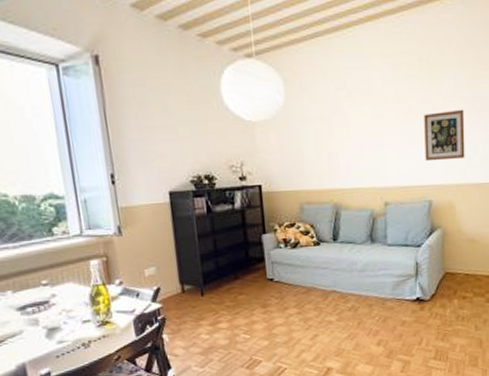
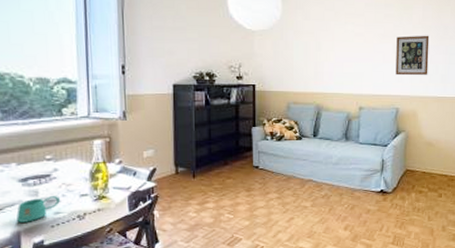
mug: none [19,324,62,354] -> present [16,196,60,223]

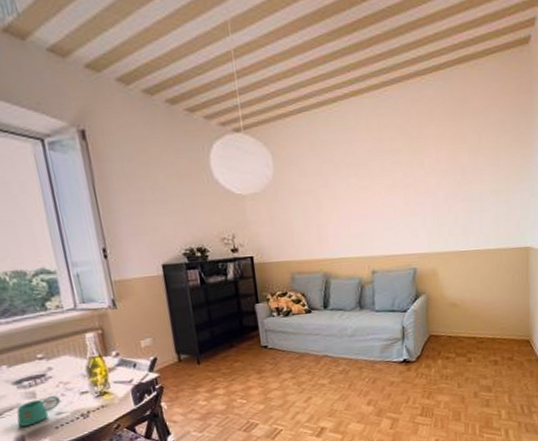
wall art: present [395,35,430,76] -> none [408,181,447,232]

